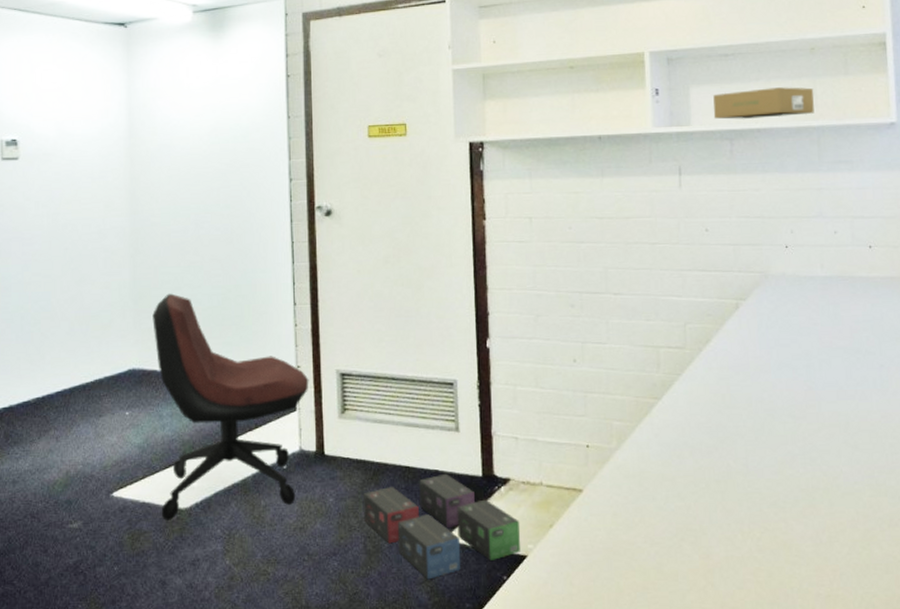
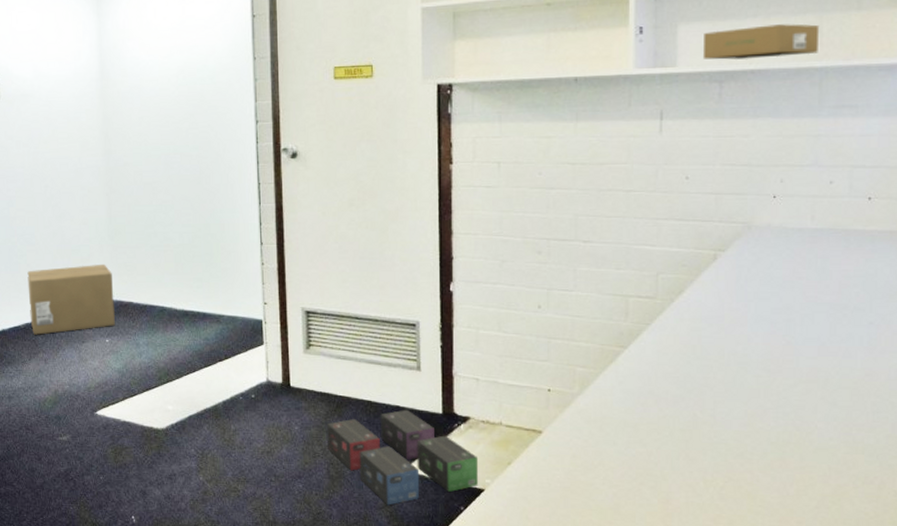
box: none [41,329,136,410] -> present [27,263,115,335]
office chair: present [152,293,309,521] -> none [128,230,276,439]

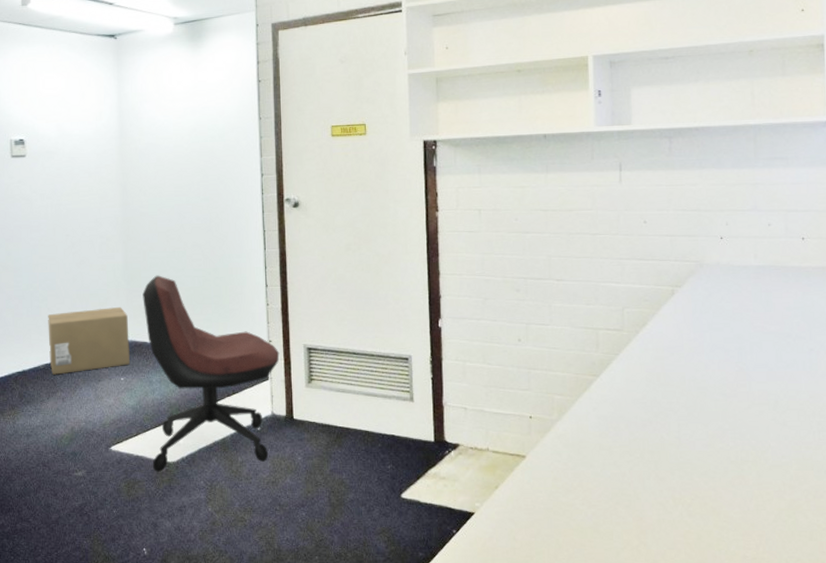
office chair: none [128,230,276,439] -> present [142,275,280,472]
box set: present [326,409,479,506] -> none [327,438,469,531]
box: present [702,24,820,60] -> none [653,87,752,119]

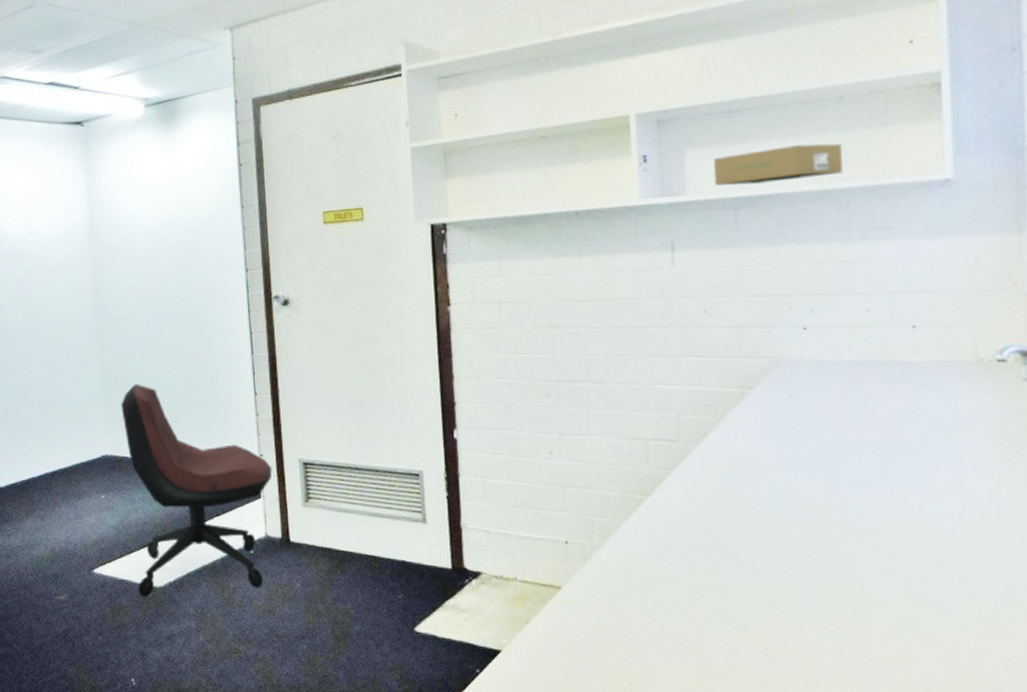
box: present [48,306,130,375] -> none [23,418,110,492]
box: none [653,87,752,119] -> present [713,143,843,186]

